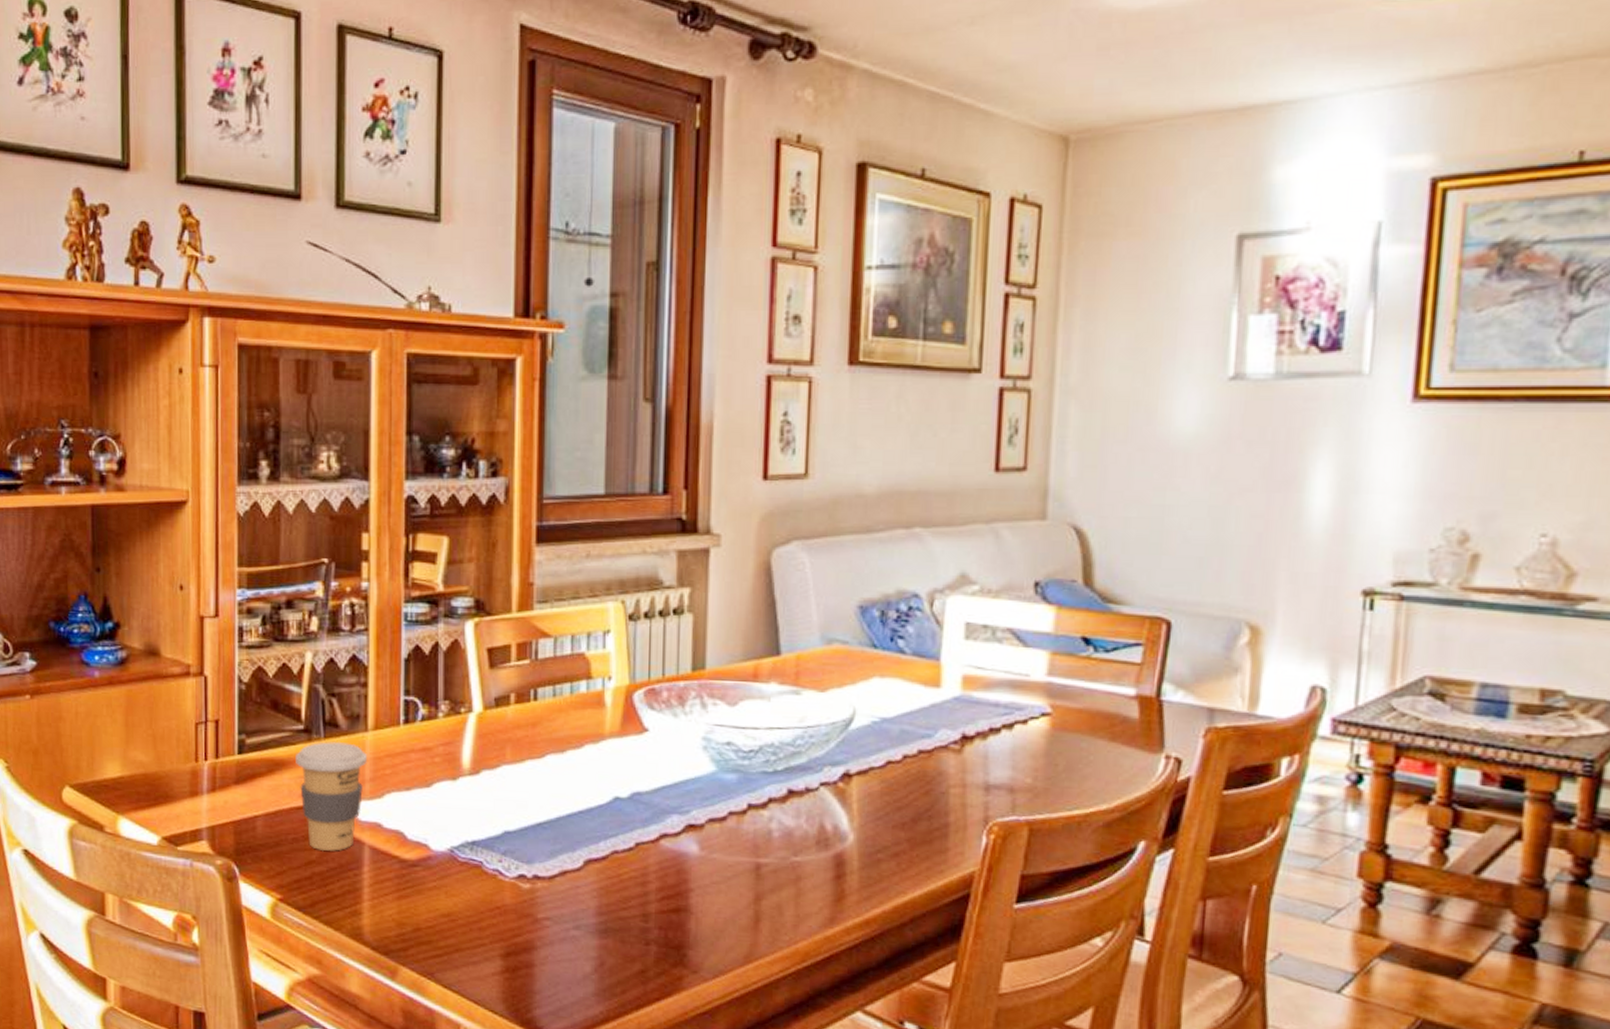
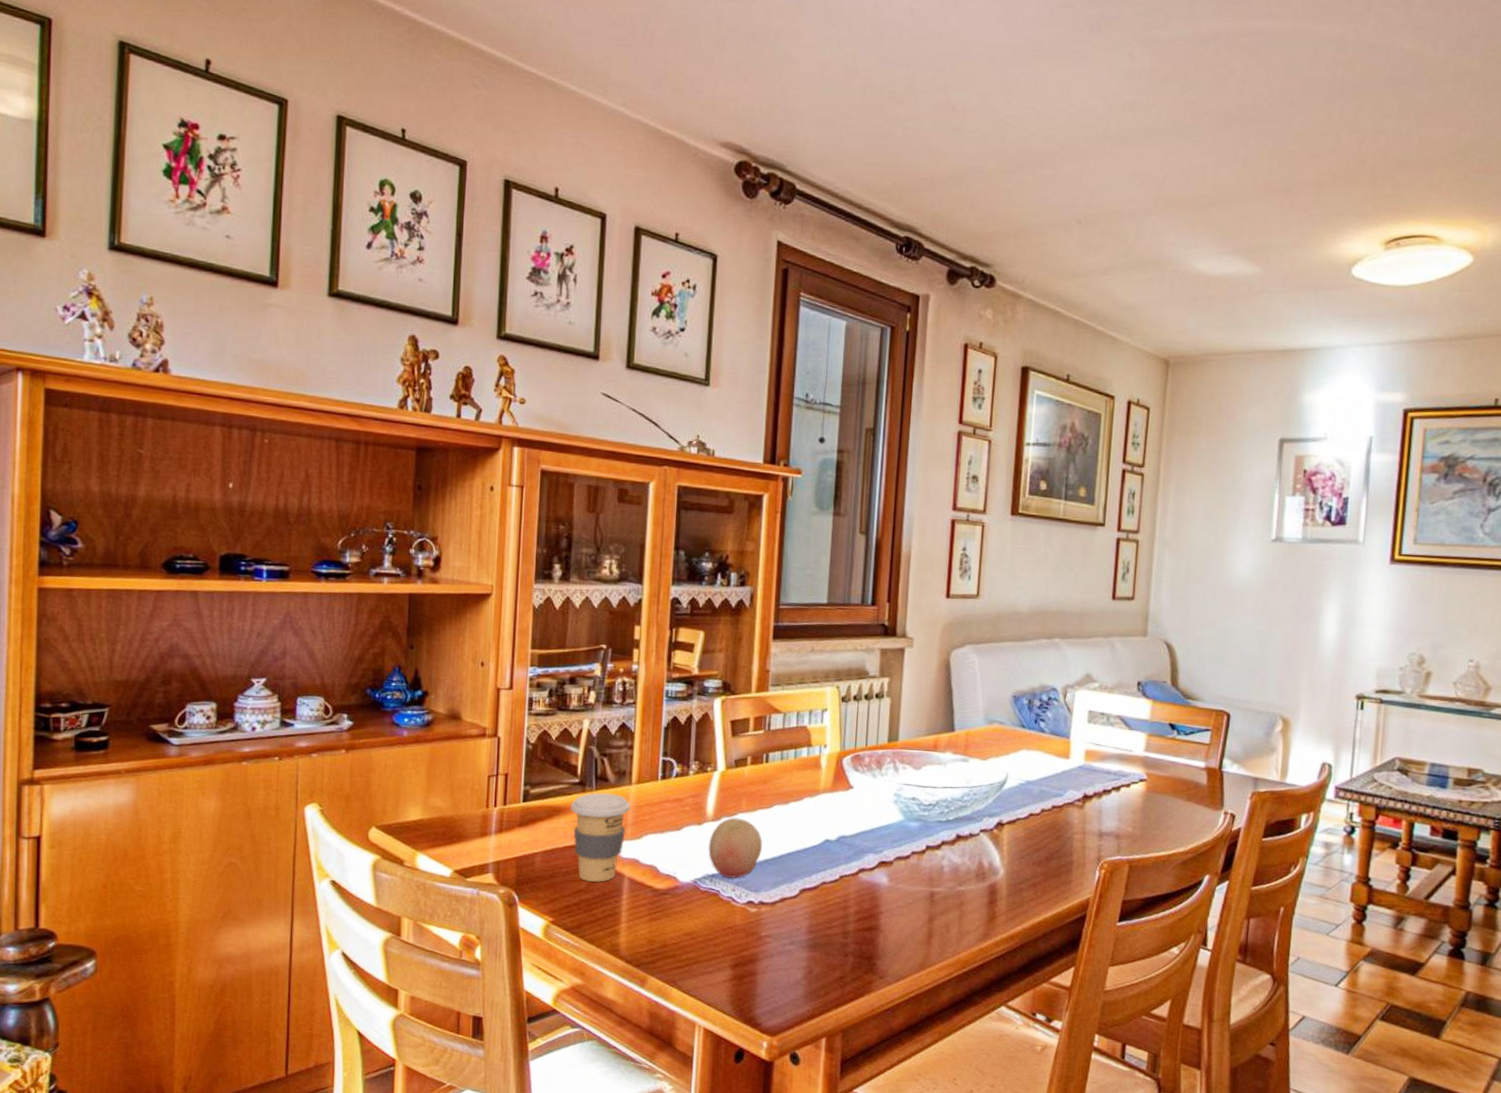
fruit: none [466,770,534,846] -> present [708,817,762,878]

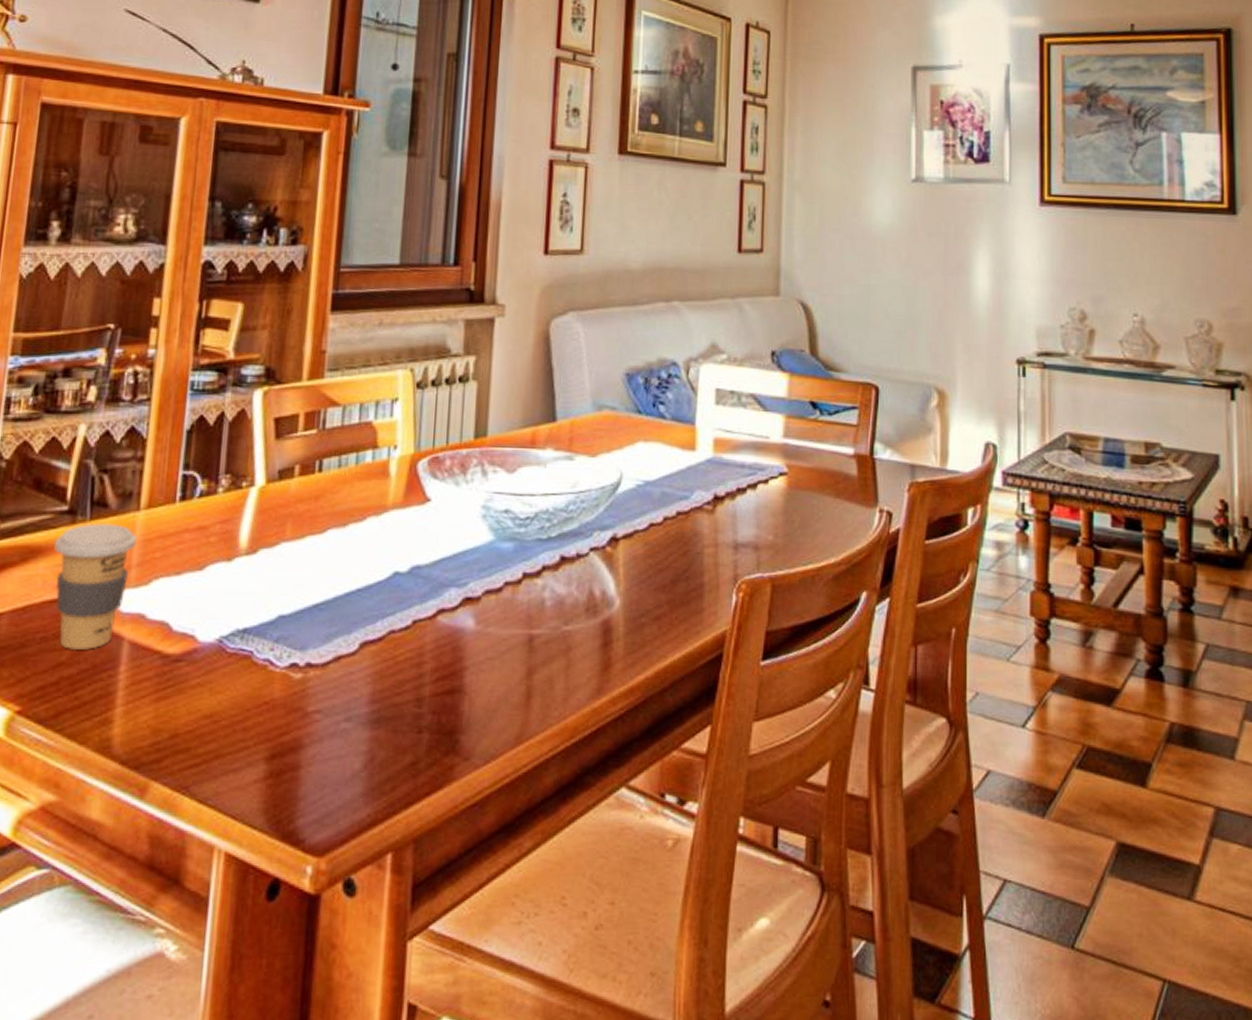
fruit: present [708,817,762,878] -> none [239,549,312,632]

